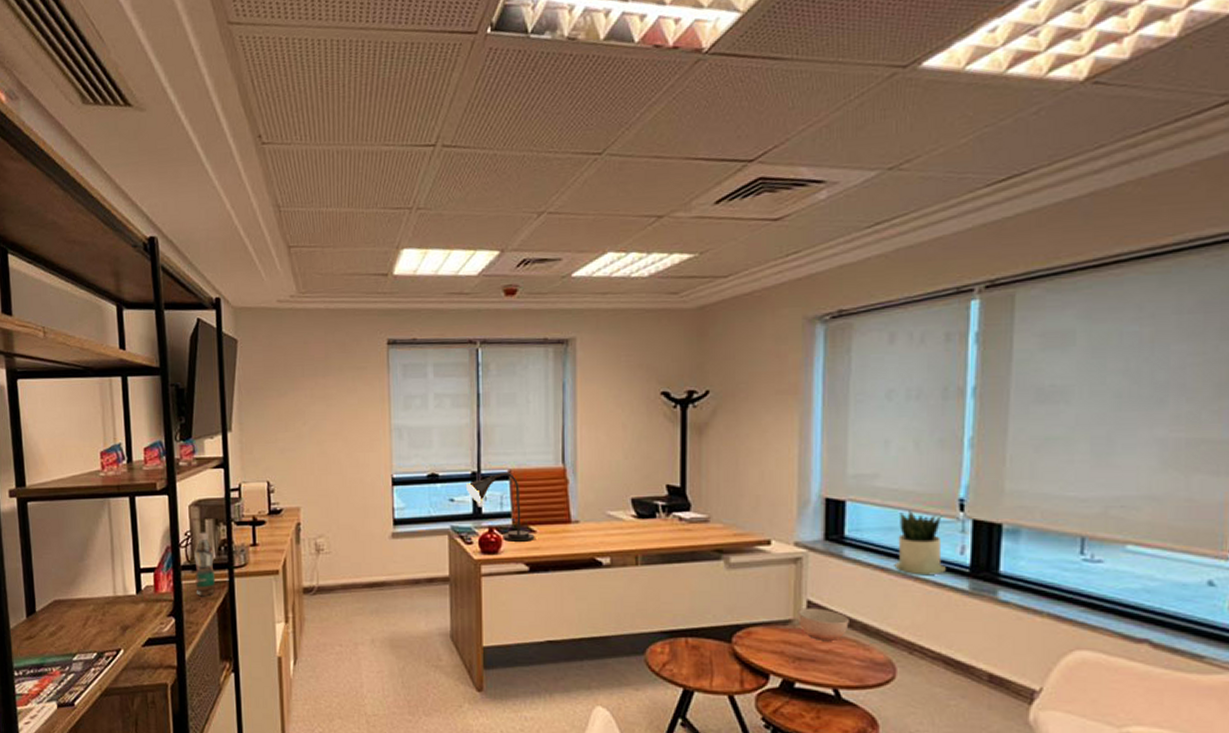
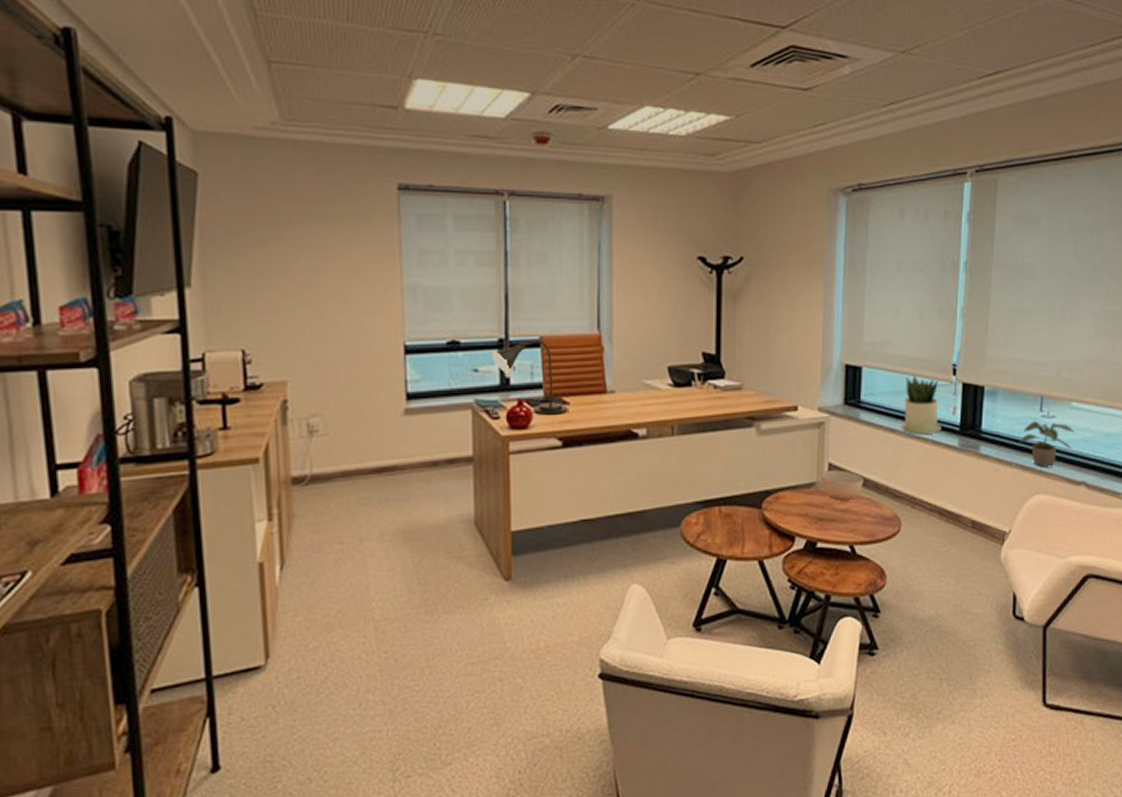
bottle: present [194,532,216,597] -> none [138,414,171,496]
potted plant: none [1052,565,1133,619] -> present [1019,421,1075,467]

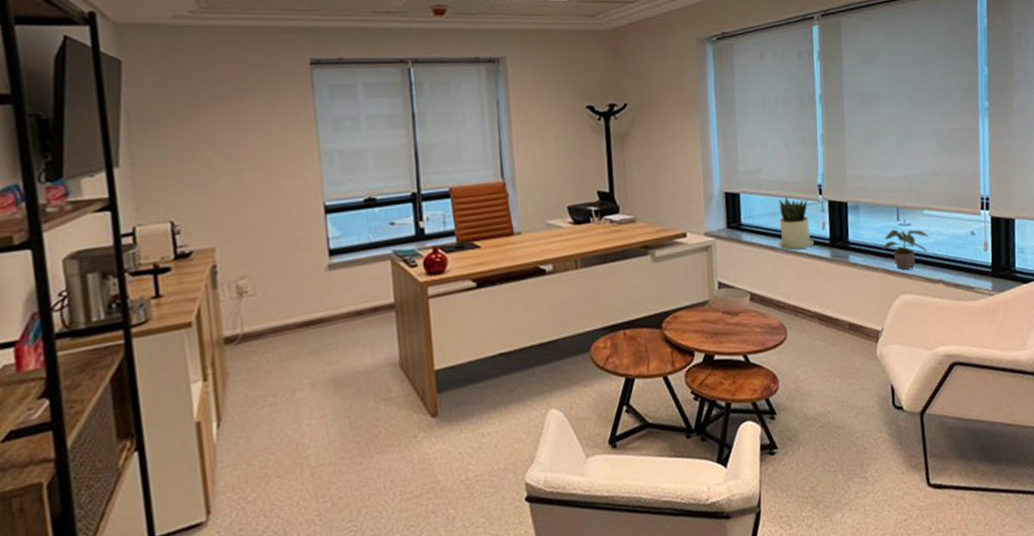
desk lamp: present [491,338,570,415] -> none [405,190,481,260]

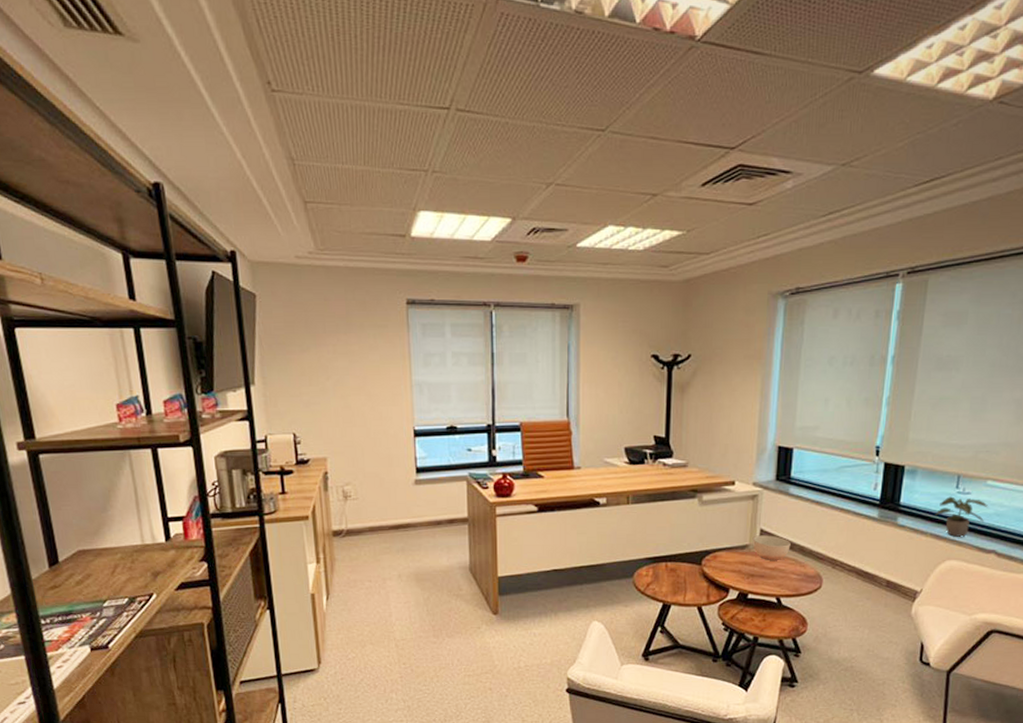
planter: present [778,196,814,250] -> none [826,455,863,507]

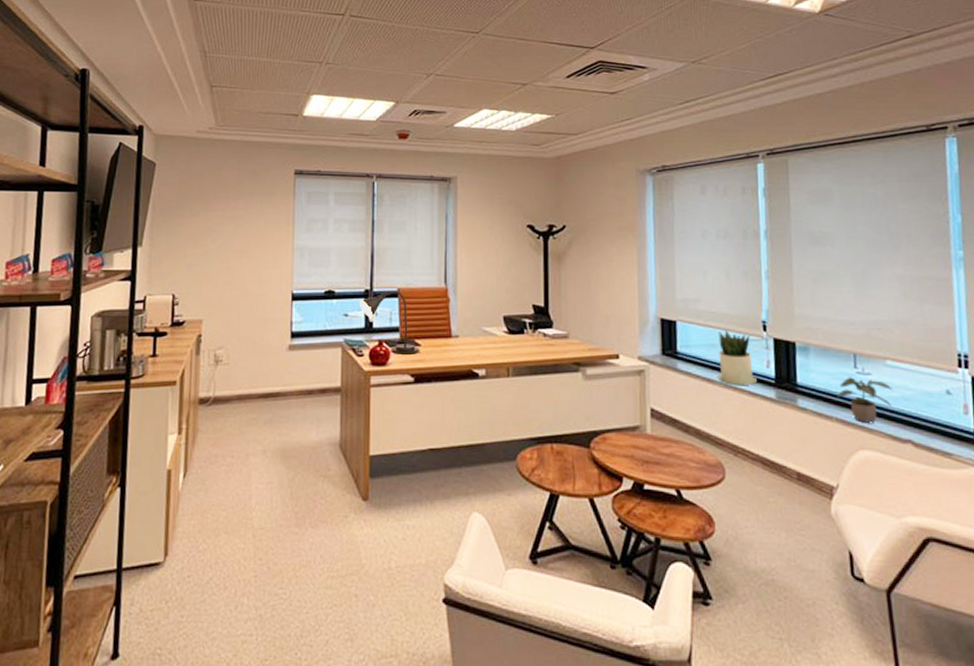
desk lamp: none [481,424,544,486] -> present [358,290,421,354]
bowl: present [752,535,791,561] -> none [643,415,685,446]
planter: none [826,455,863,507] -> present [717,329,757,386]

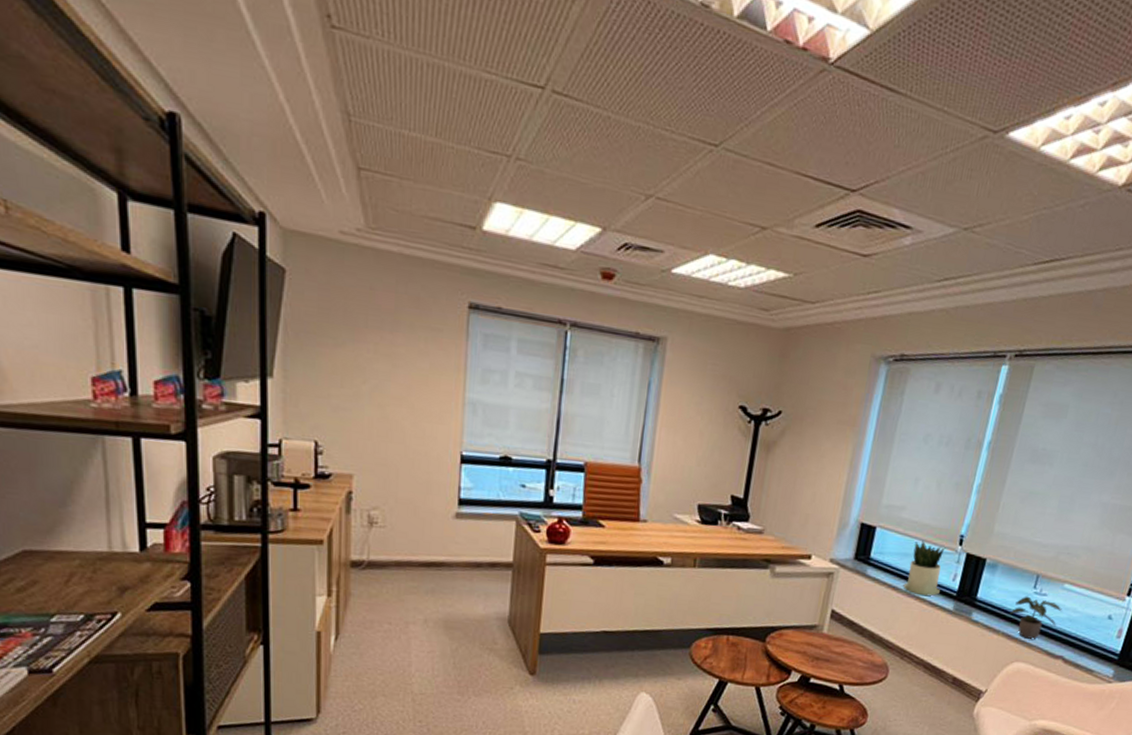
desk lamp: present [358,290,421,354] -> none [538,463,604,536]

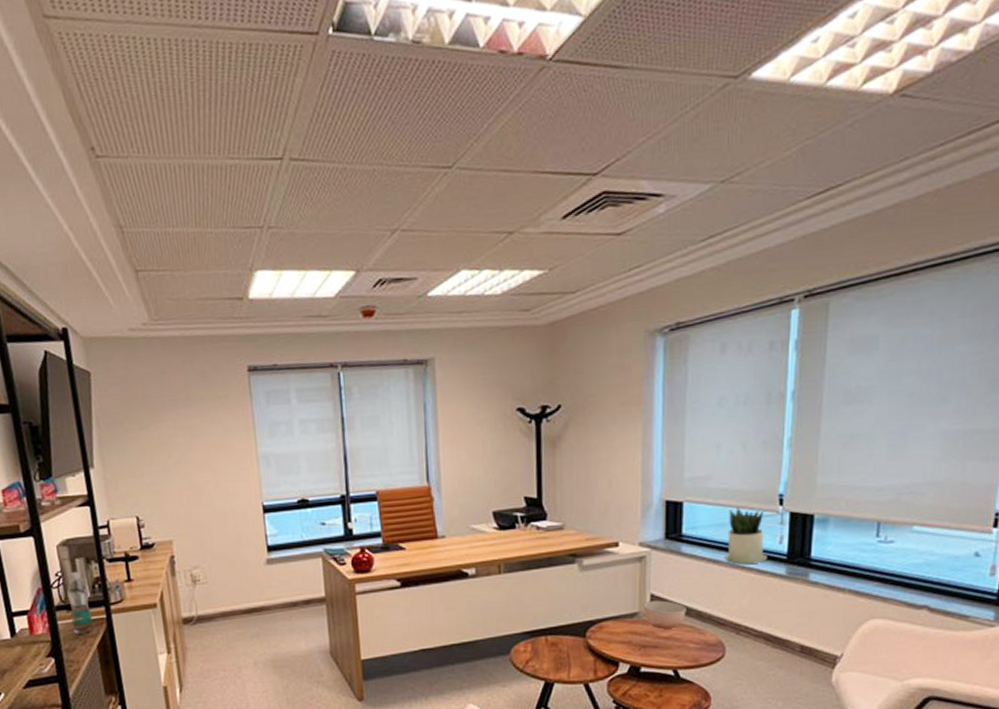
bottle: none [218,489,245,562] -> present [67,571,94,635]
bowl: none [821,616,861,646] -> present [642,600,686,630]
potted plant: present [1009,596,1063,639] -> none [853,546,917,592]

